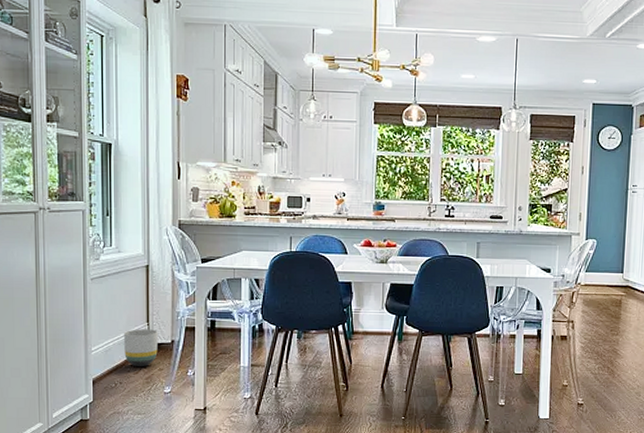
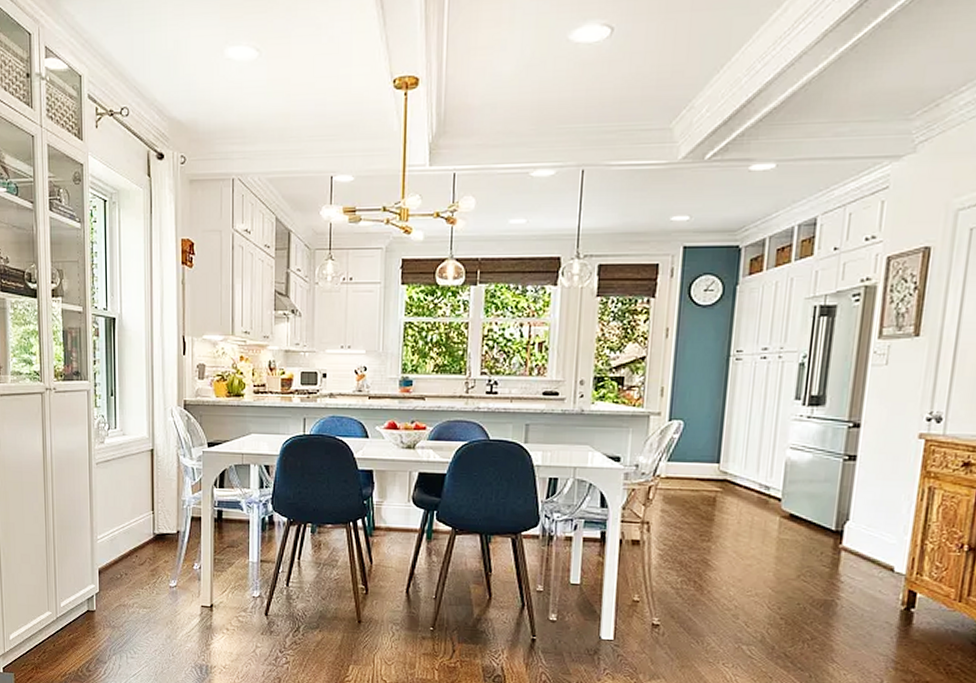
planter: present [124,329,158,368] -> none [129,517,163,559]

